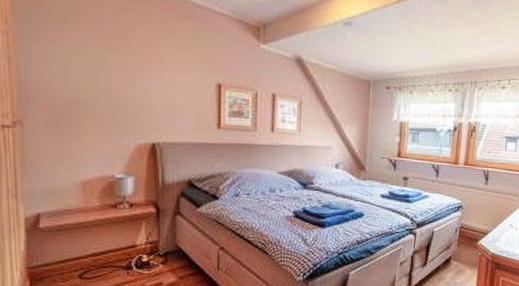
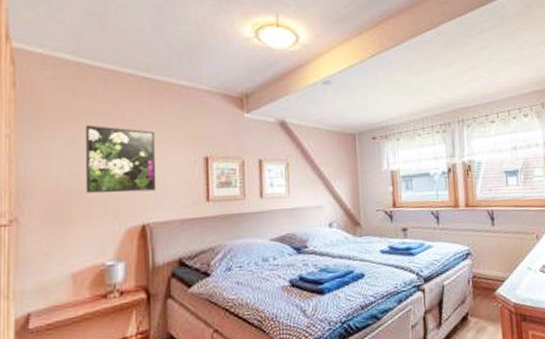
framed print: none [90,32,167,111] -> present [85,124,157,193]

